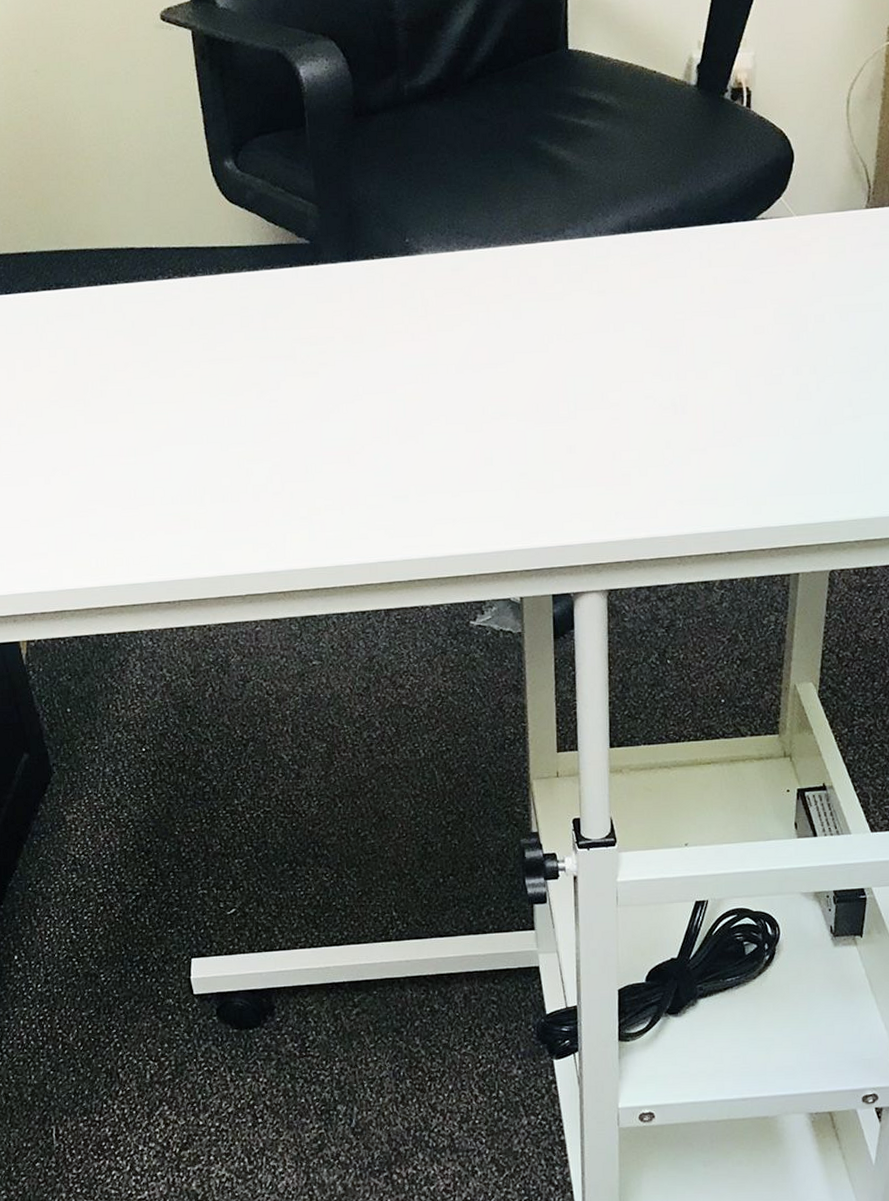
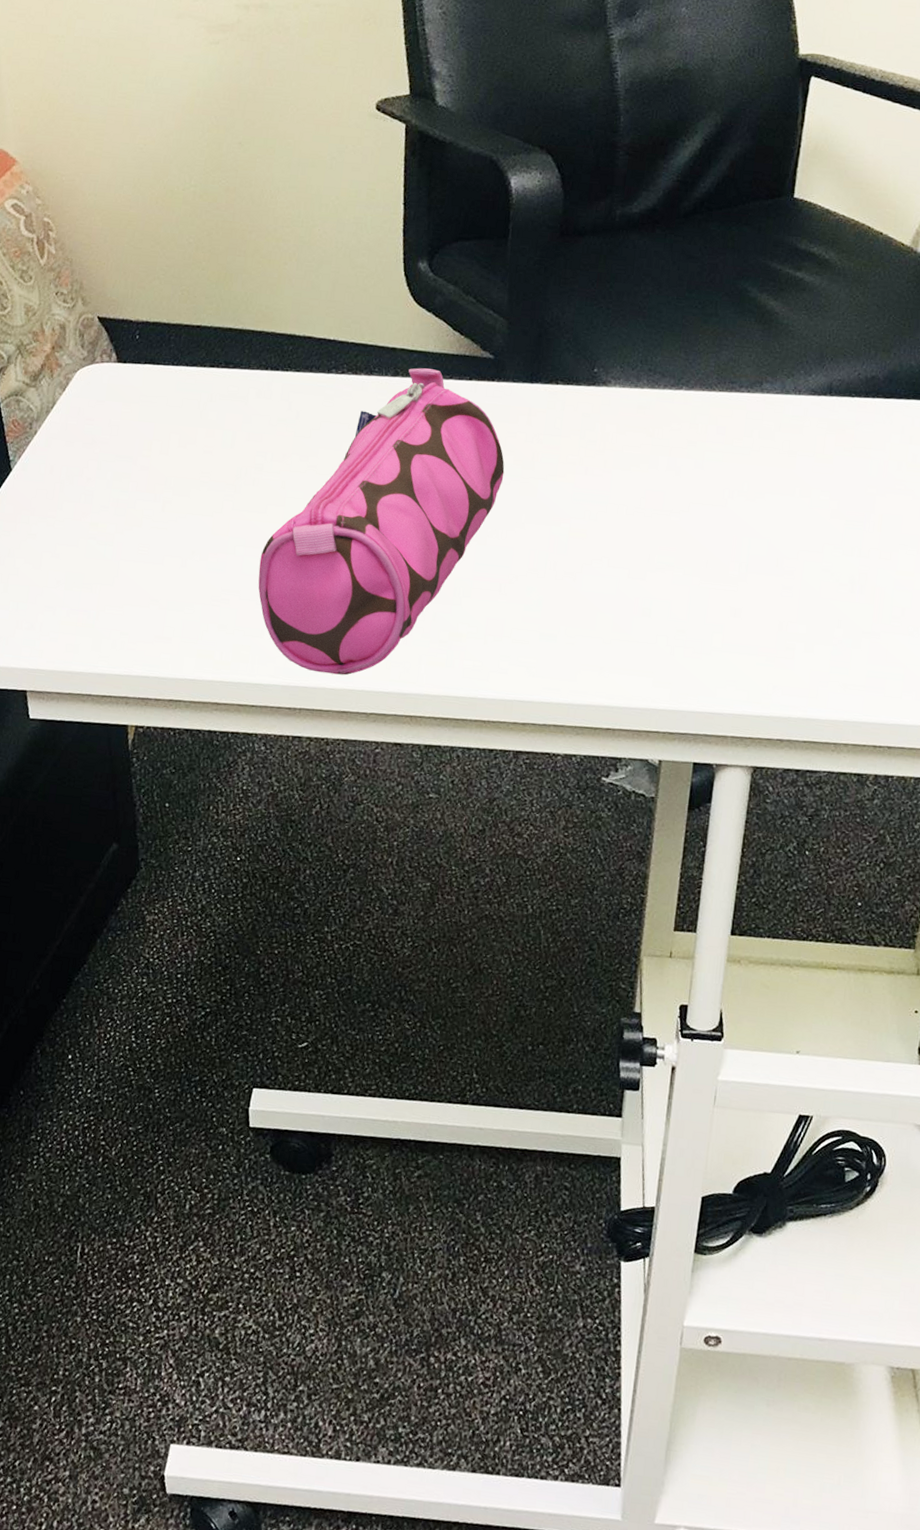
pencil case: none [119,262,336,564] -> present [258,368,505,675]

